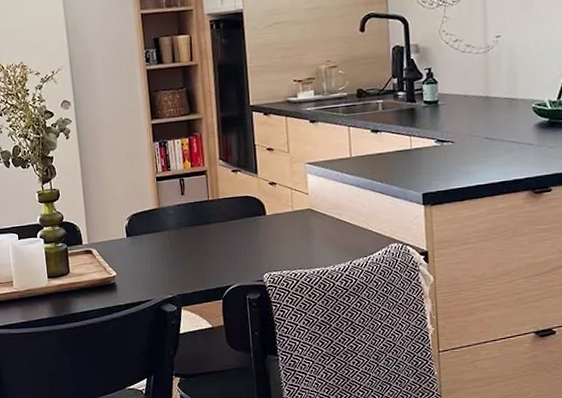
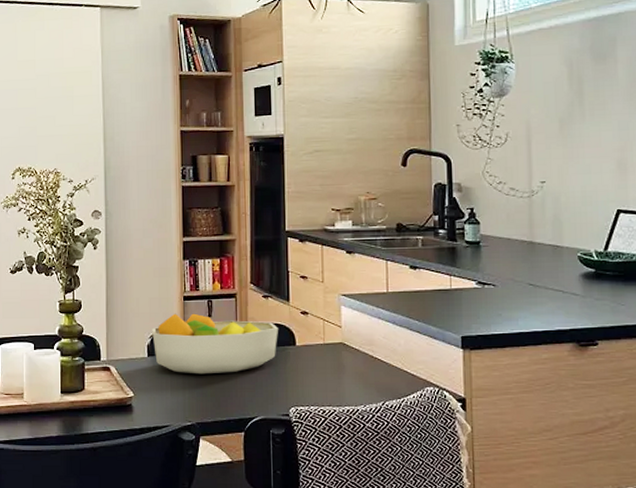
fruit bowl: none [128,192,249,250] -> present [152,313,278,374]

